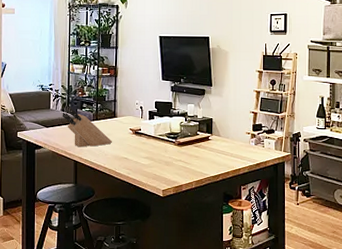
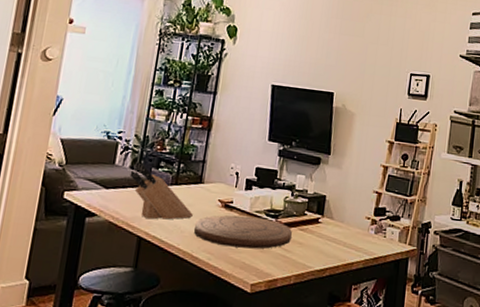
cutting board: none [115,139,189,164] -> present [194,214,292,249]

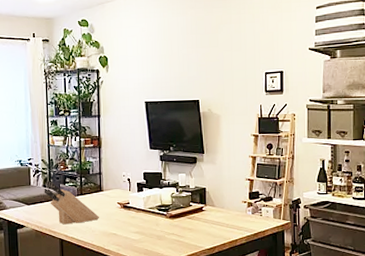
cutting board: present [194,214,292,249] -> none [103,212,182,239]

